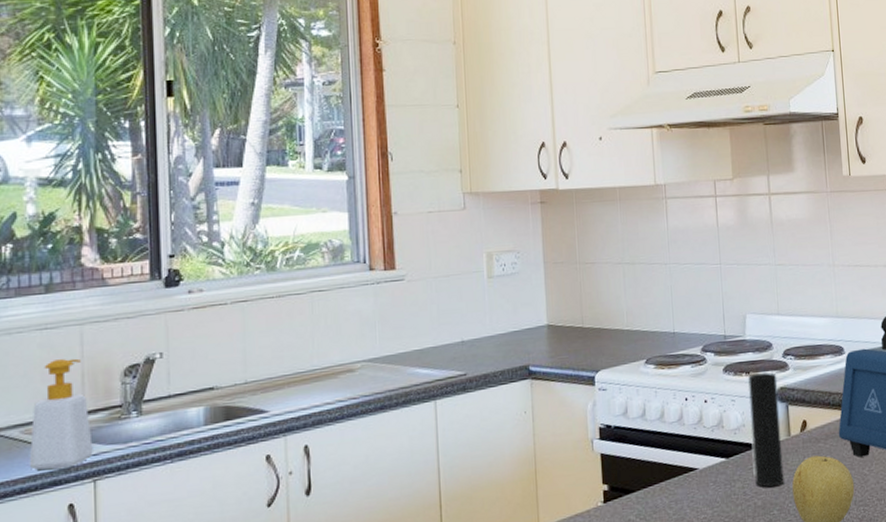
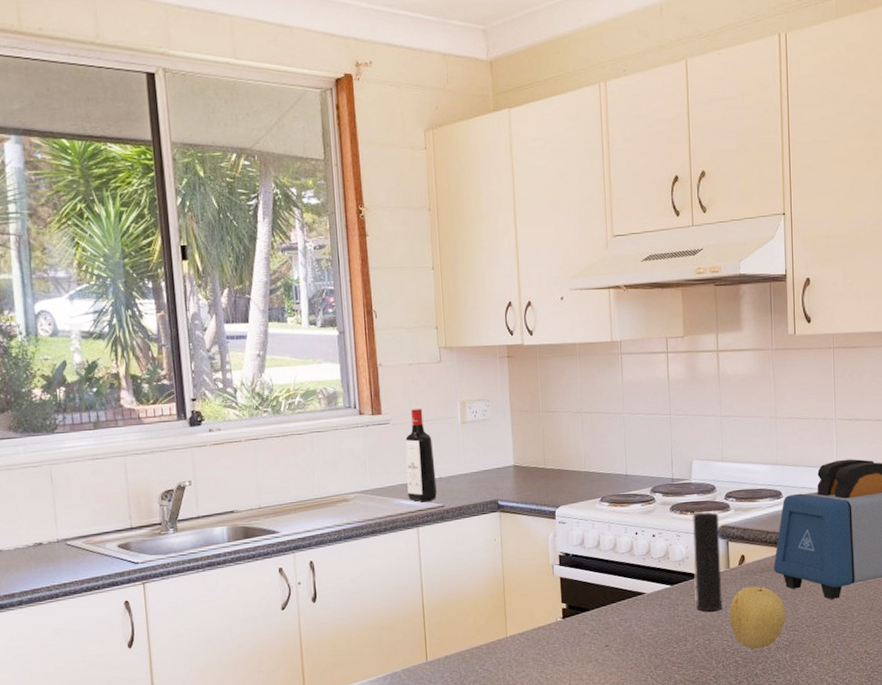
soap bottle: present [29,358,93,470] -> none [91,484,141,573]
liquor bottle: none [422,262,458,370] -> present [405,409,437,501]

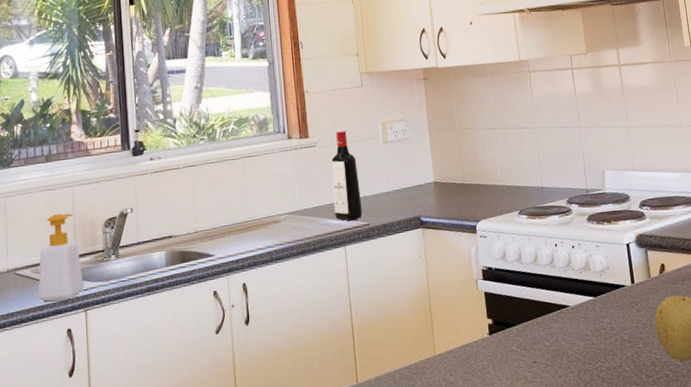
soap bottle: none [91,484,141,573] -> present [38,213,84,301]
cup: present [692,512,723,612] -> none [609,221,648,323]

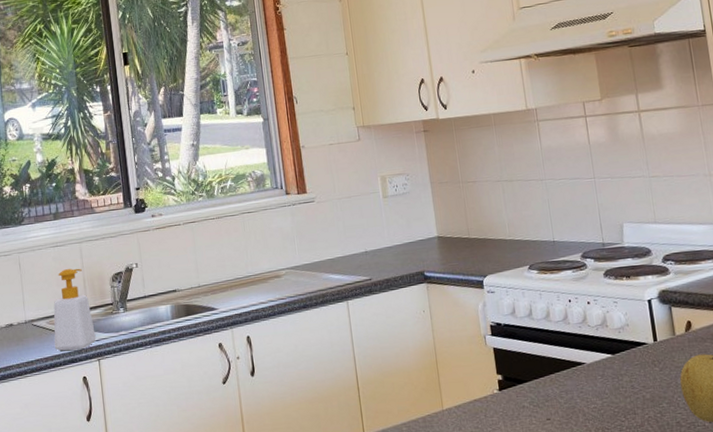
liquor bottle: present [331,131,362,221] -> none [330,186,364,275]

